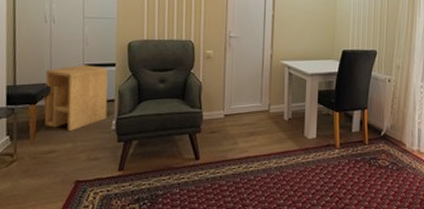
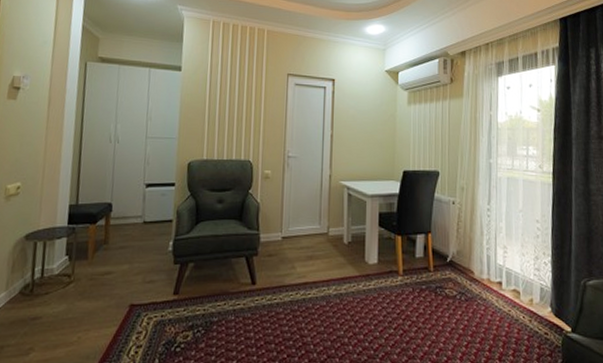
side table: present [44,65,108,132] -> none [103,184,168,253]

